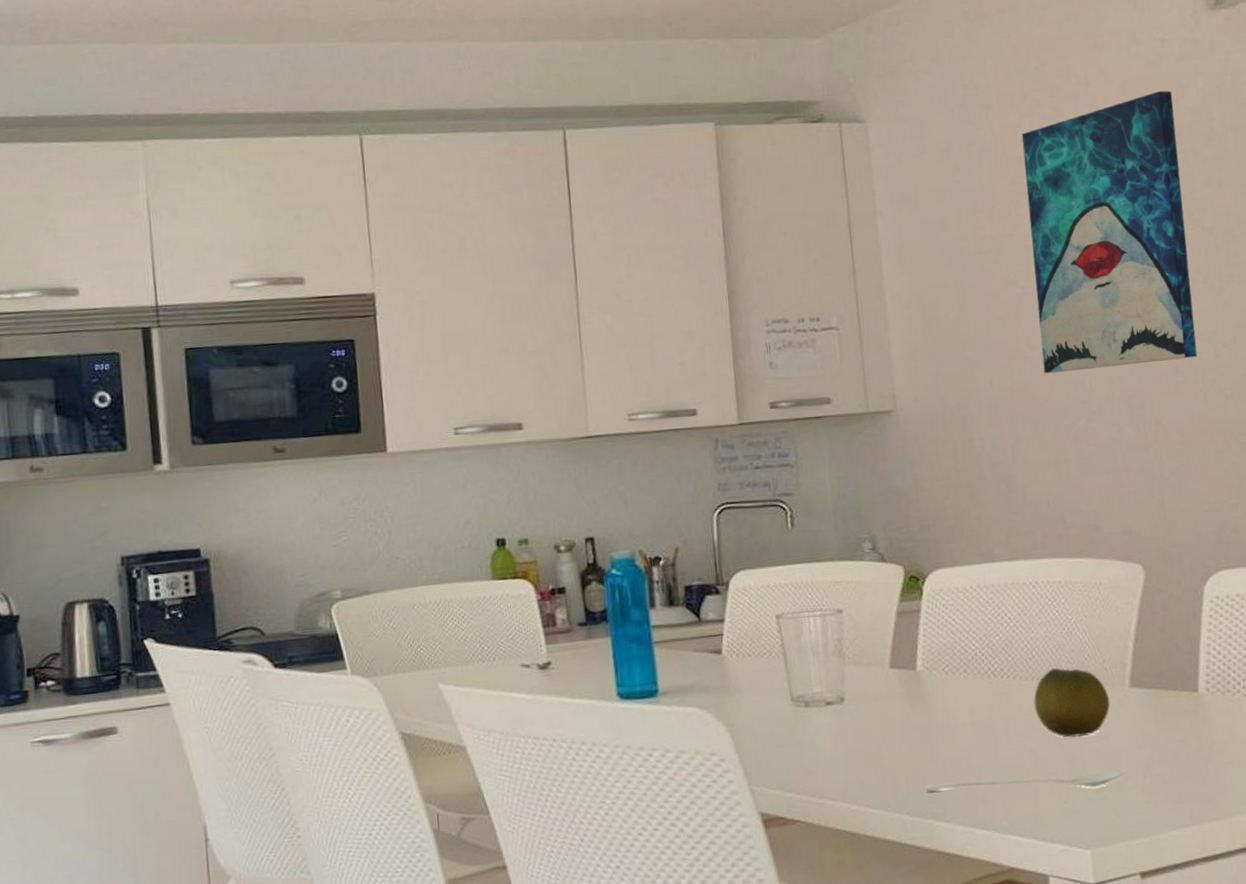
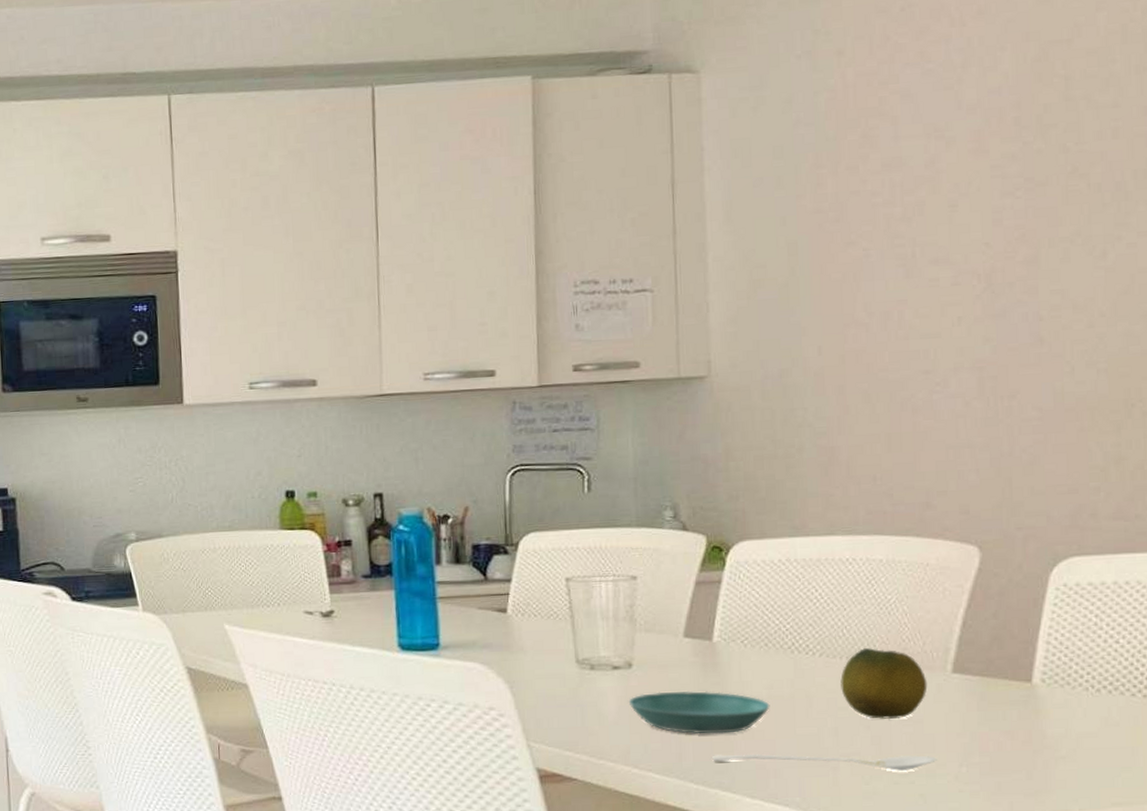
saucer: none [843,721,973,765] -> present [628,691,770,734]
wall art: present [1021,90,1197,374] -> none [878,30,1068,342]

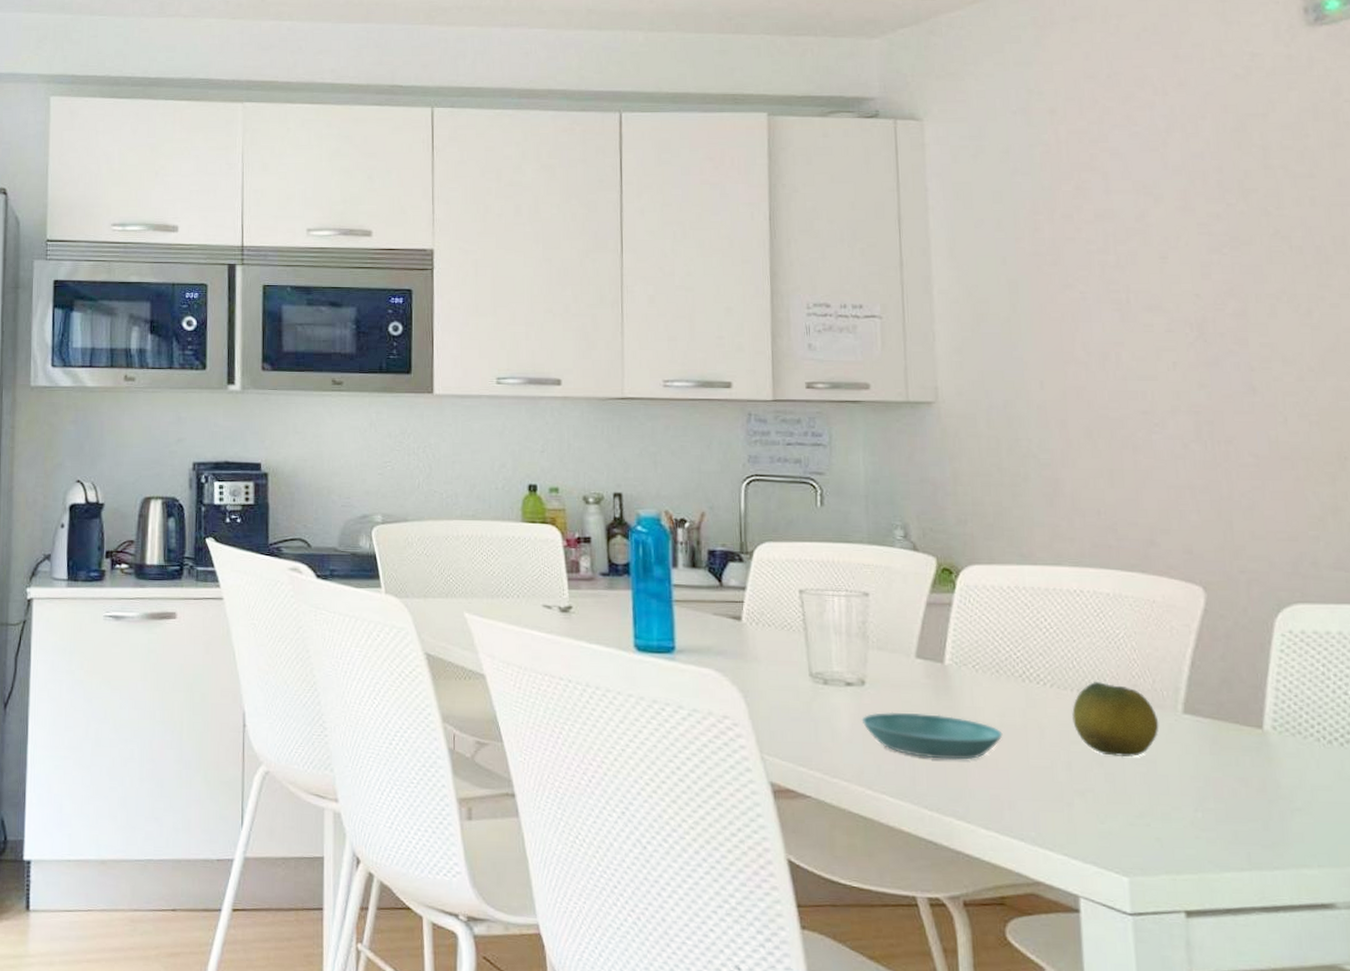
stirrer: present [711,753,937,772] -> none [945,781,1172,813]

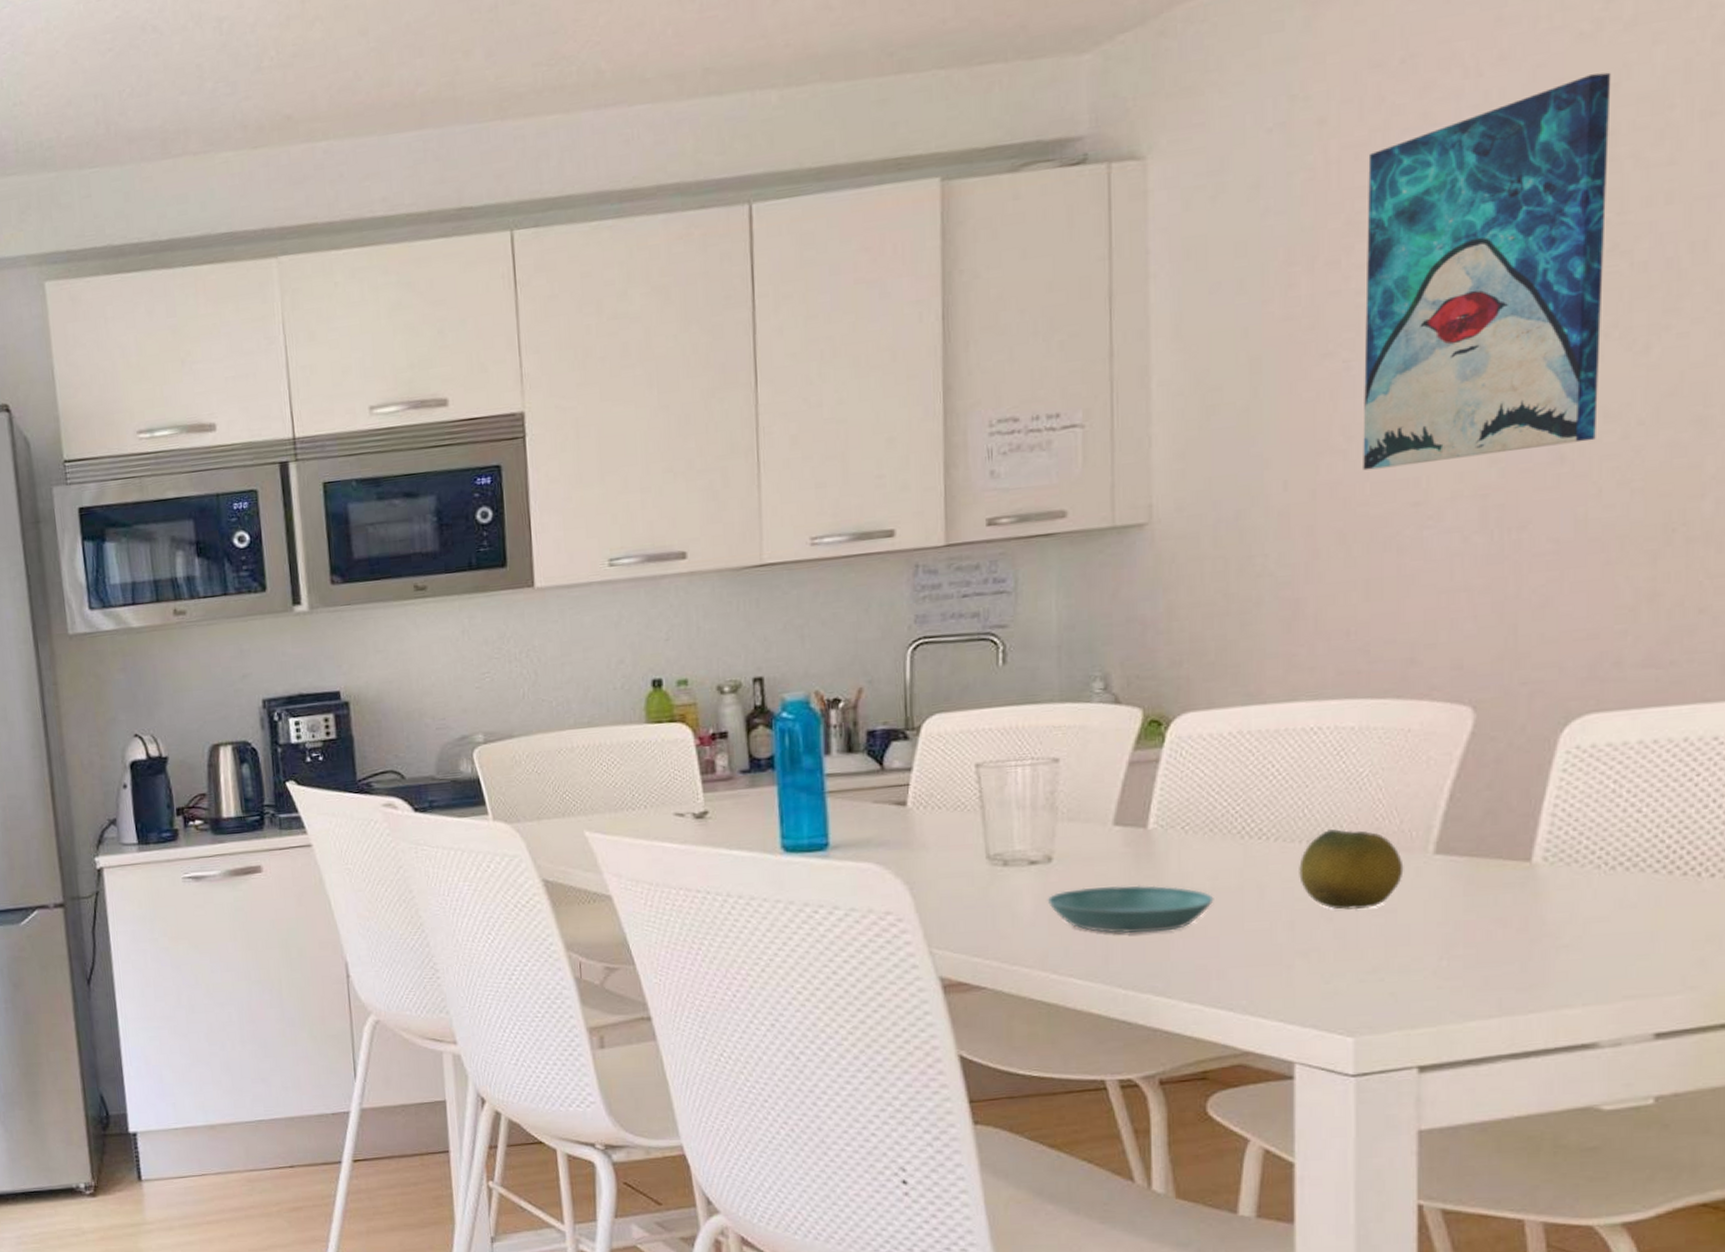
wall art: none [1088,105,1278,381] -> present [1363,72,1611,471]

